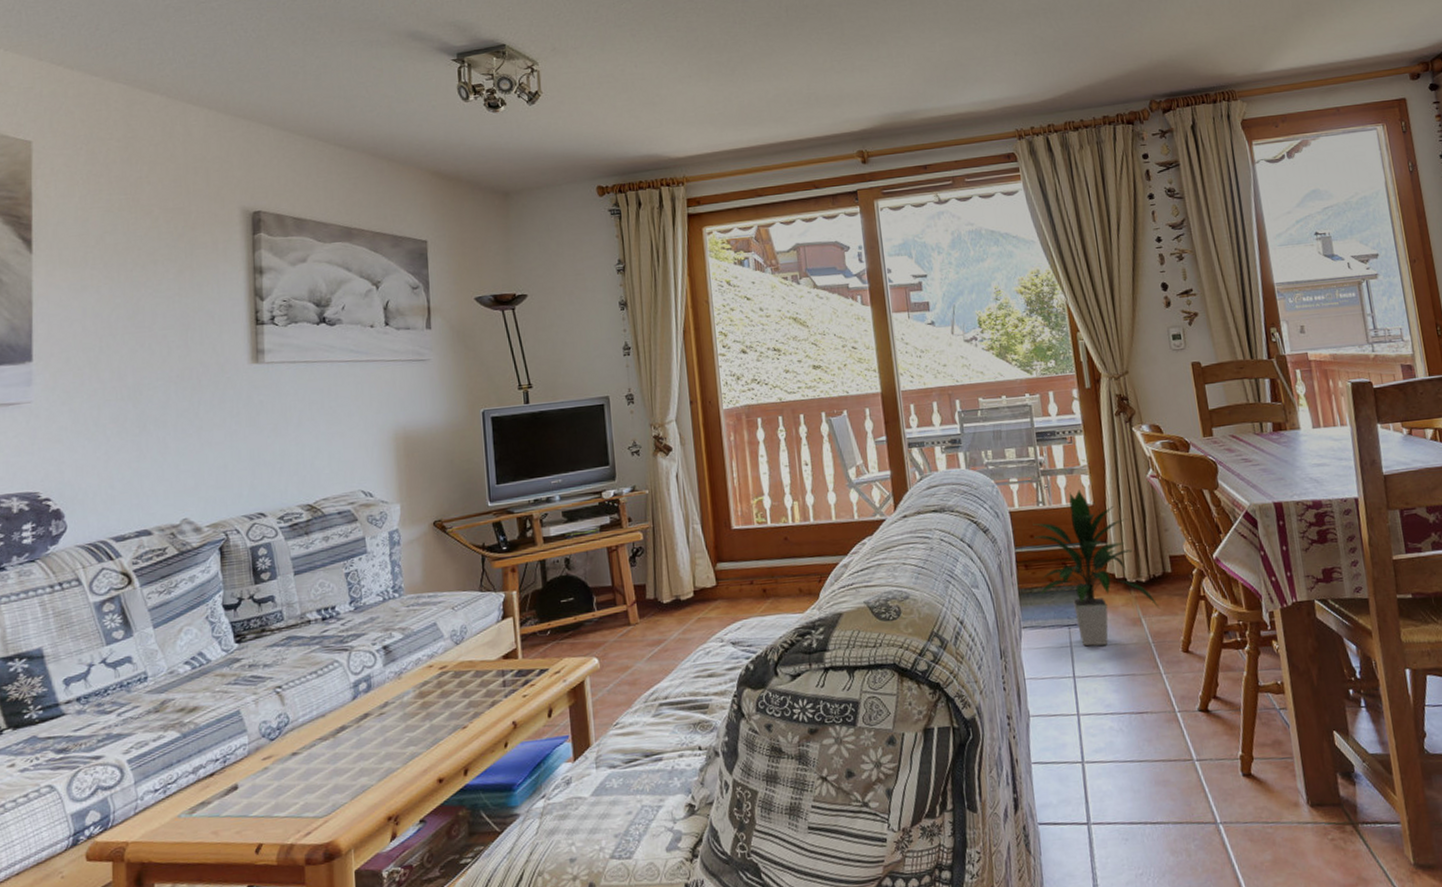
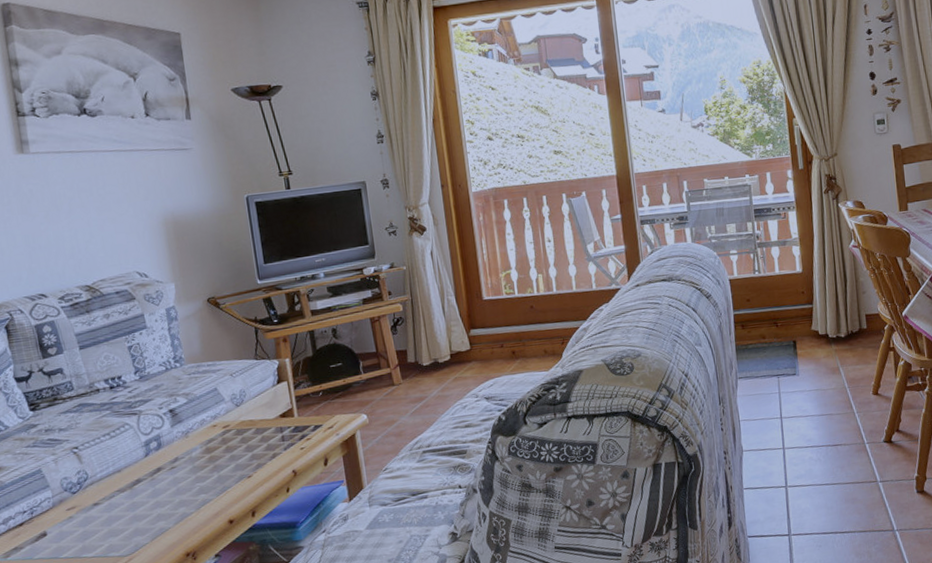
indoor plant: present [1032,490,1160,647] -> none [749,259,856,392]

